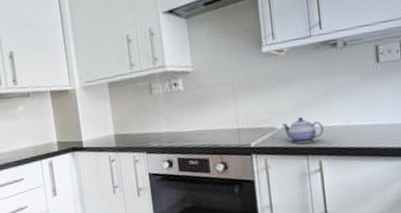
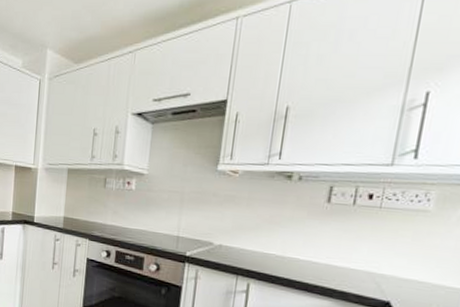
teapot: present [281,117,324,144] -> none [219,239,260,265]

